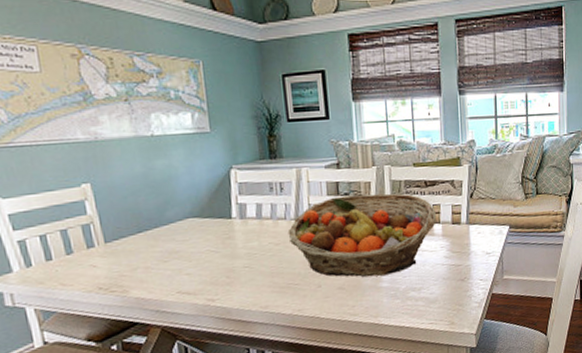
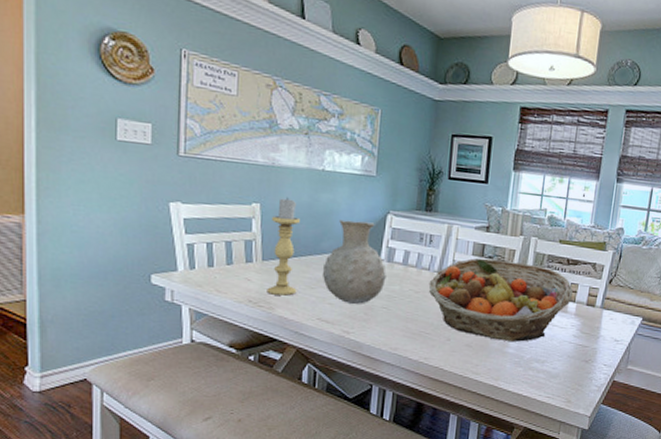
candle holder: none [106,171,150,277] -> present [267,197,300,296]
vase: none [172,181,242,270] -> present [322,219,386,304]

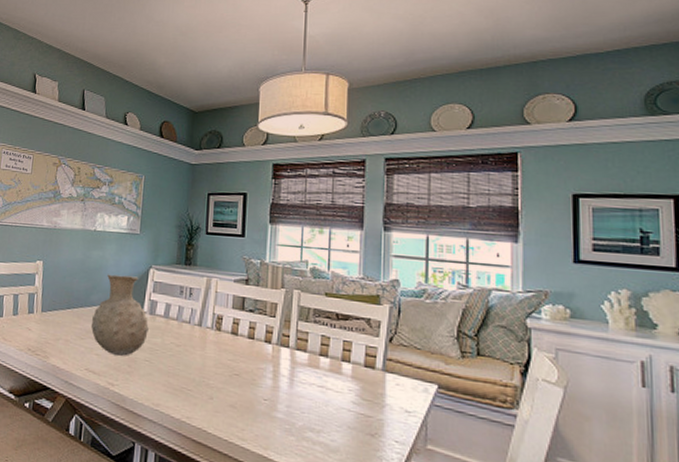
candle holder: present [267,197,300,296] -> none [43,255,74,346]
fruit basket: present [428,257,573,342] -> none [189,311,346,406]

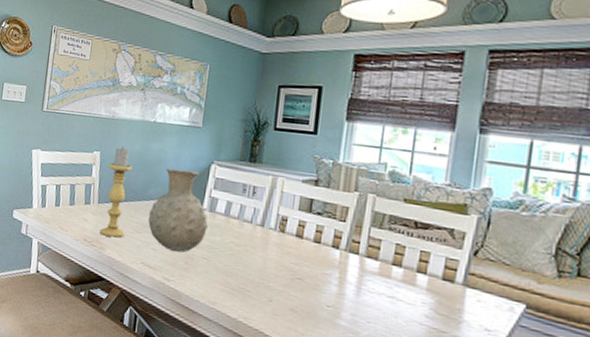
candle holder: none [43,255,74,346] -> present [99,146,132,238]

